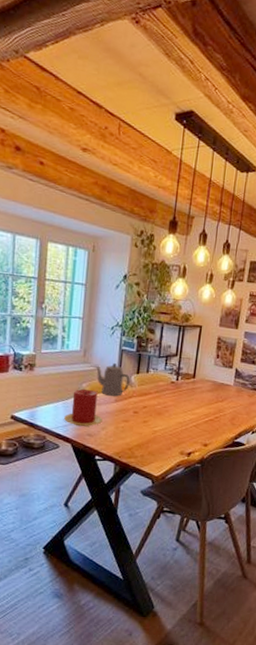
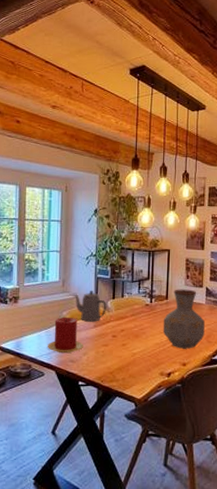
vase: none [186,368,231,430] -> present [162,289,205,349]

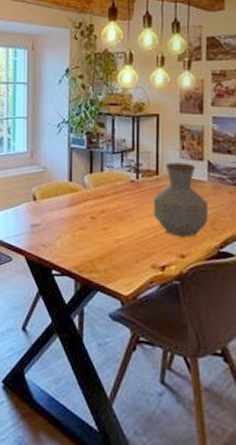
candle: present [48,317,83,354] -> none [15,194,57,236]
teapot: present [75,291,107,322] -> none [45,163,83,200]

